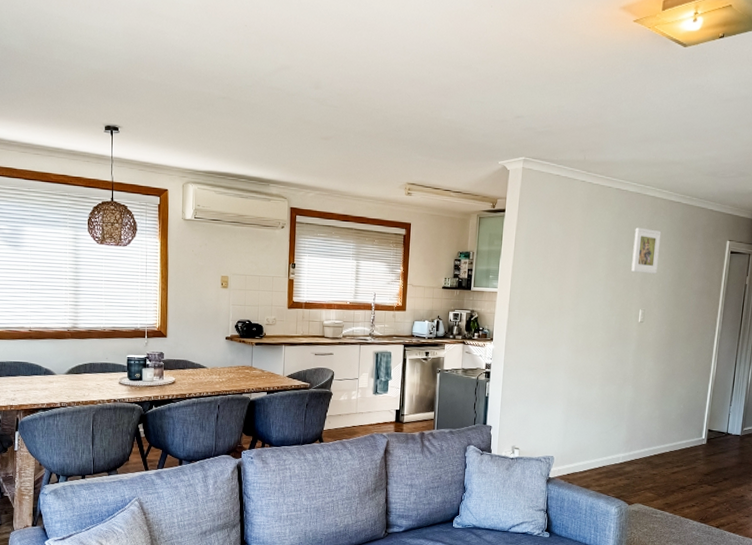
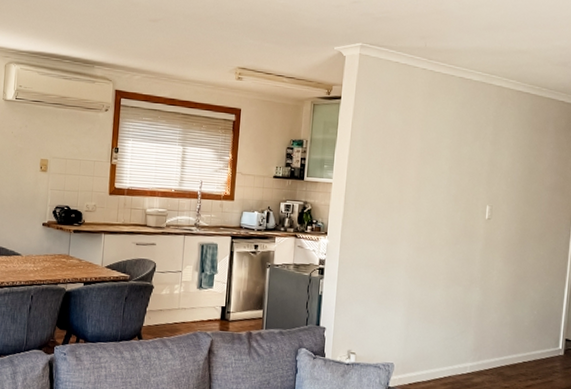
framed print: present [631,227,662,274] -> none [477,118,509,168]

